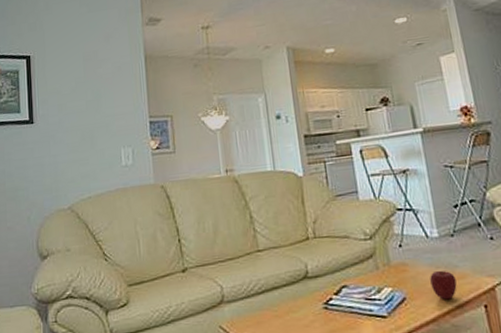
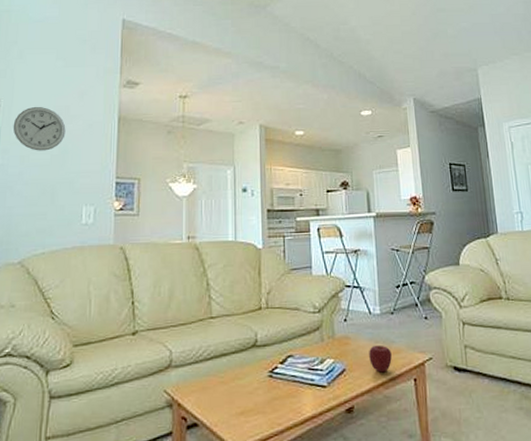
wall clock: none [48,54,97,99] -> present [13,106,66,151]

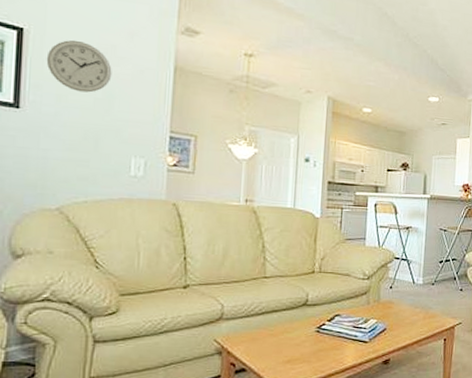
apple: present [369,344,392,373] -> none [408,310,428,333]

